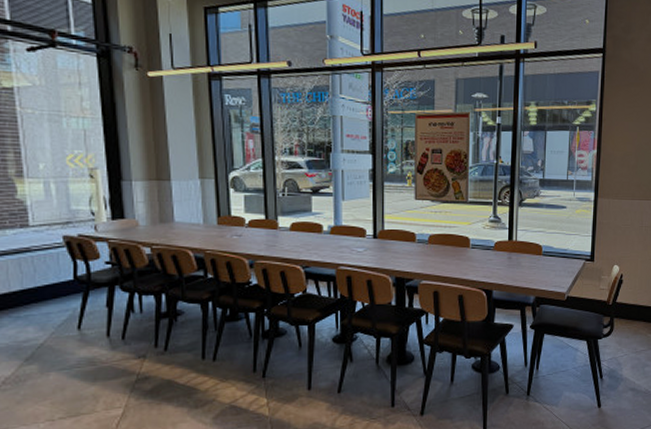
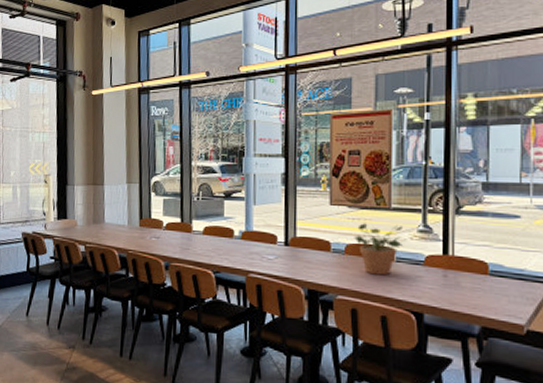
potted plant: none [436,215,481,261] -> present [354,223,407,276]

